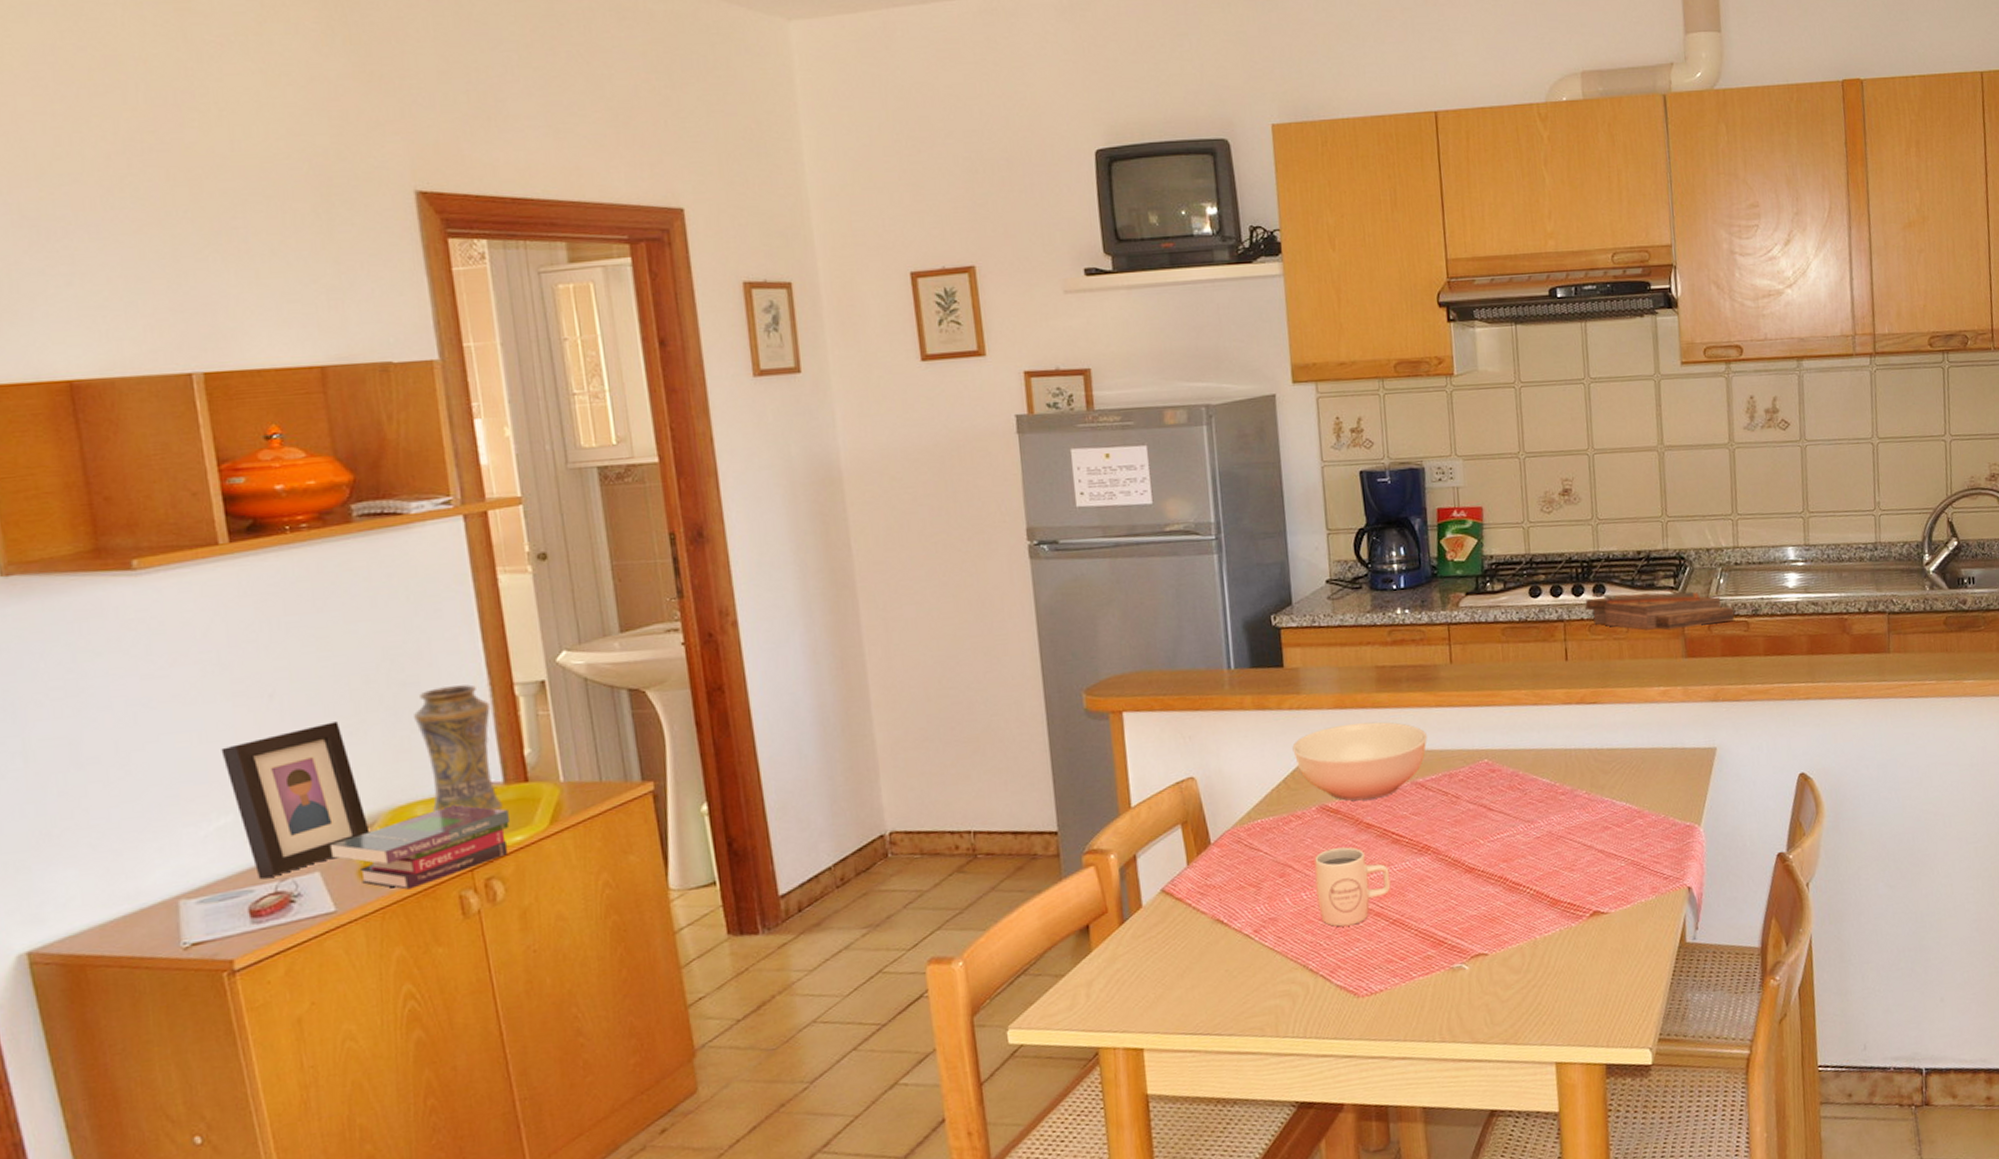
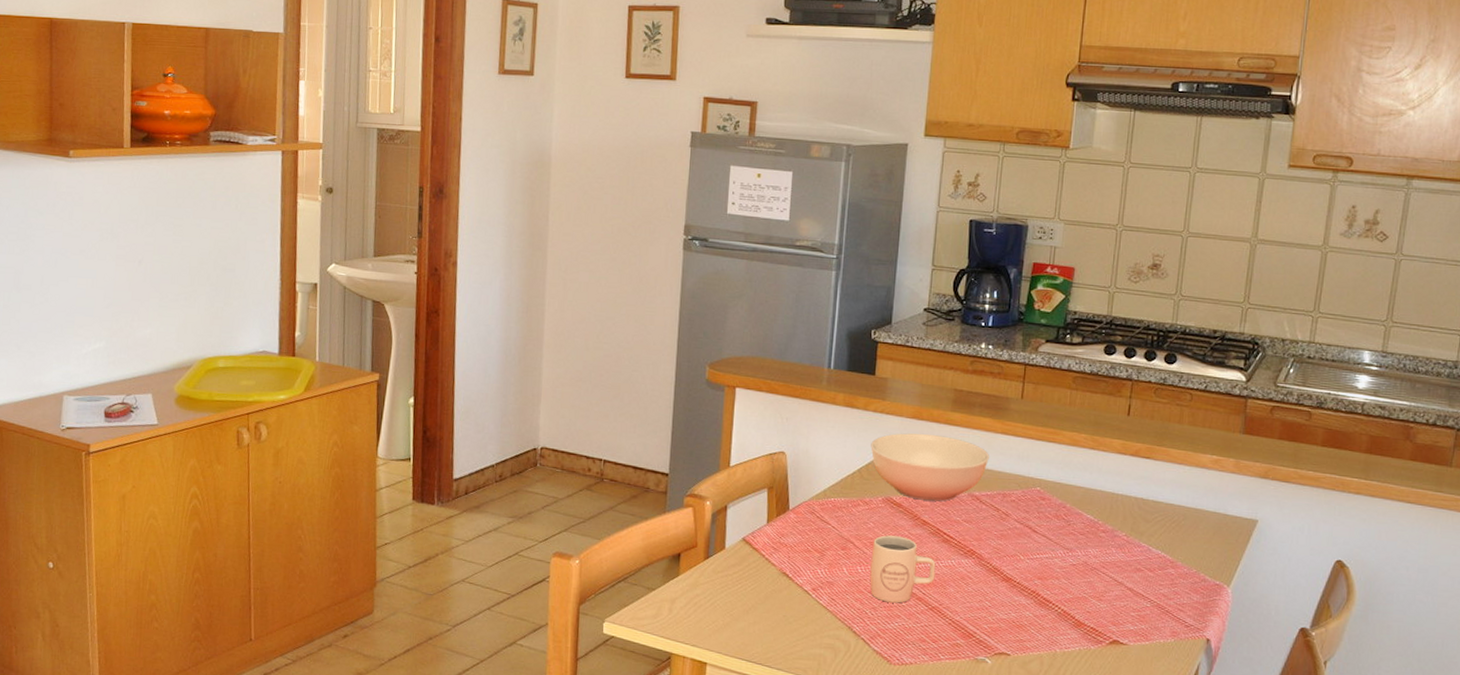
picture frame: present [221,721,370,880] -> none [104,288,188,392]
books: present [331,804,510,890] -> none [161,363,278,419]
vase: present [413,684,503,812] -> none [227,276,278,374]
clipboard: present [1585,591,1735,631] -> none [1155,360,1299,409]

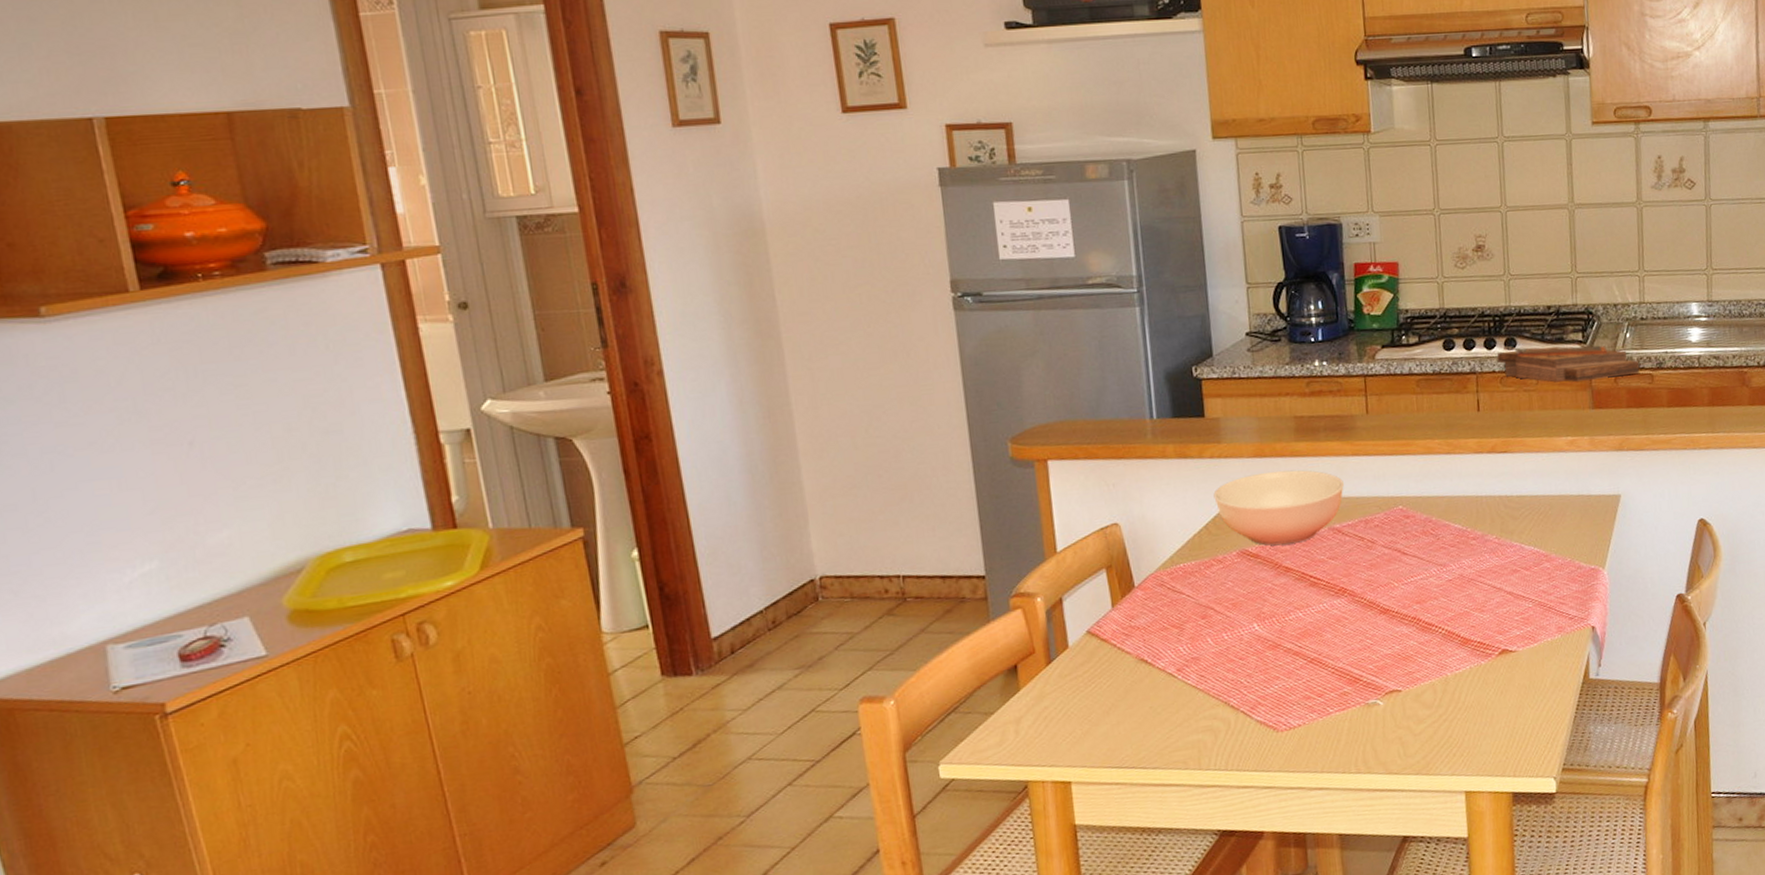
mug: present [870,535,936,603] -> none [1235,589,1309,666]
clipboard: none [1155,360,1299,409] -> present [1496,345,1640,383]

